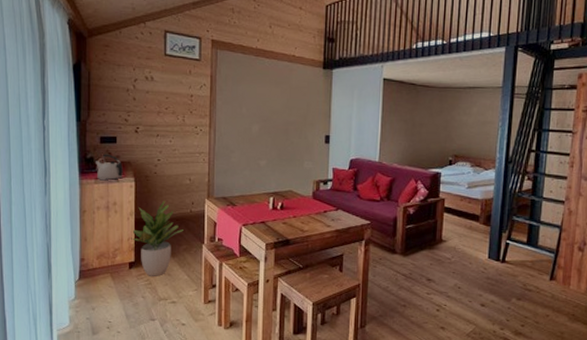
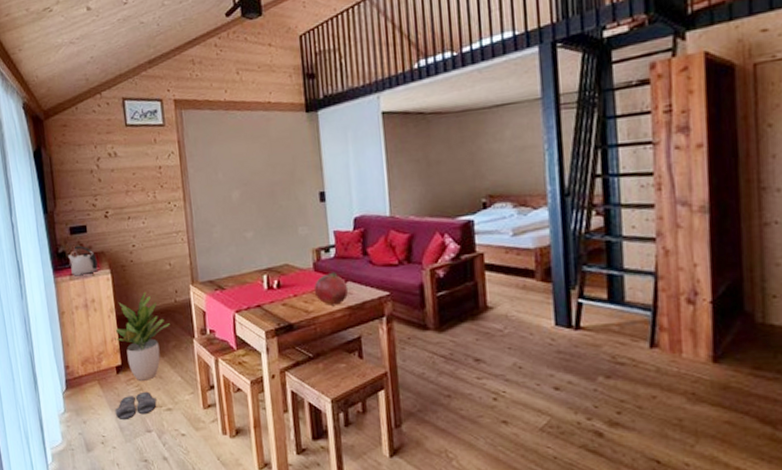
slippers: none [123,286,163,308] -> present [114,391,157,419]
fruit: none [311,201,339,228] -> present [314,272,349,306]

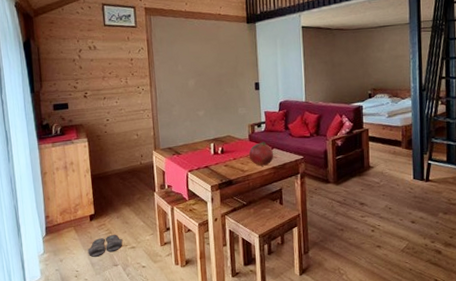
kettle: present [67,245,99,276] -> none [50,119,78,144]
potted plant: present [115,292,170,381] -> none [89,157,136,226]

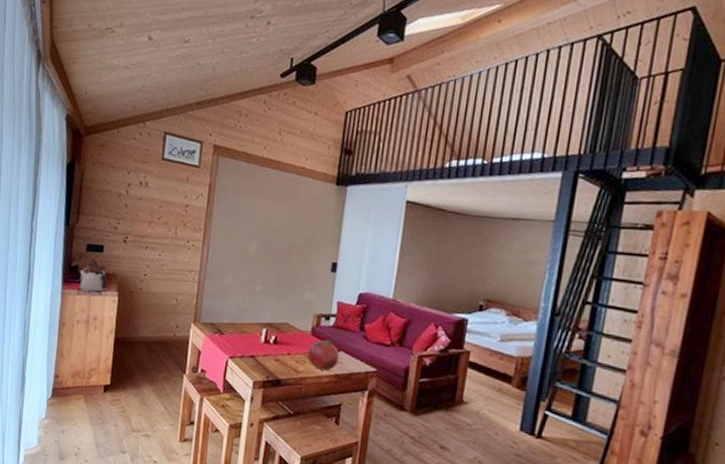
kettle: none [50,119,78,144] -> present [79,263,108,293]
slippers: present [87,234,123,257] -> none [94,414,137,437]

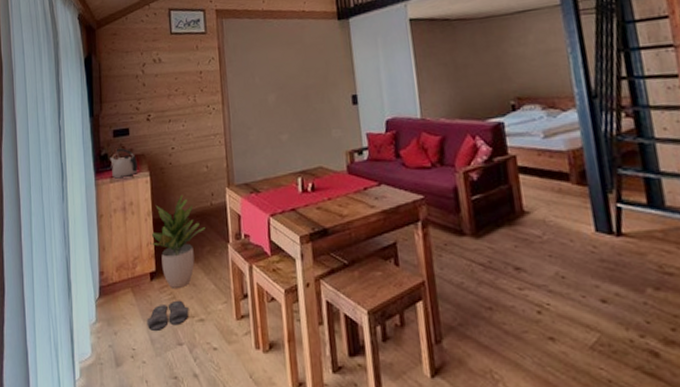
slippers: none [94,414,137,437] -> present [146,300,189,330]
potted plant: none [109,321,165,405] -> present [150,195,205,288]
fruit: present [308,339,340,371] -> none [348,174,383,209]

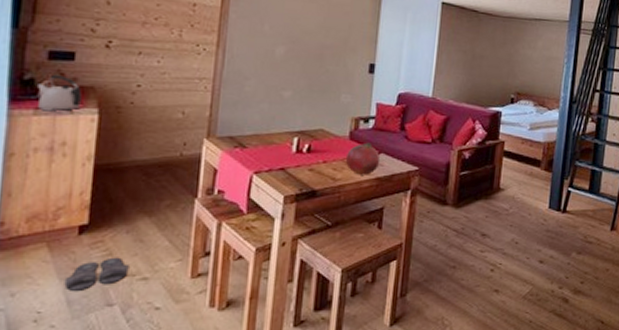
potted plant: present [150,195,205,288] -> none [85,141,168,244]
fruit: none [348,174,383,209] -> present [346,142,381,175]

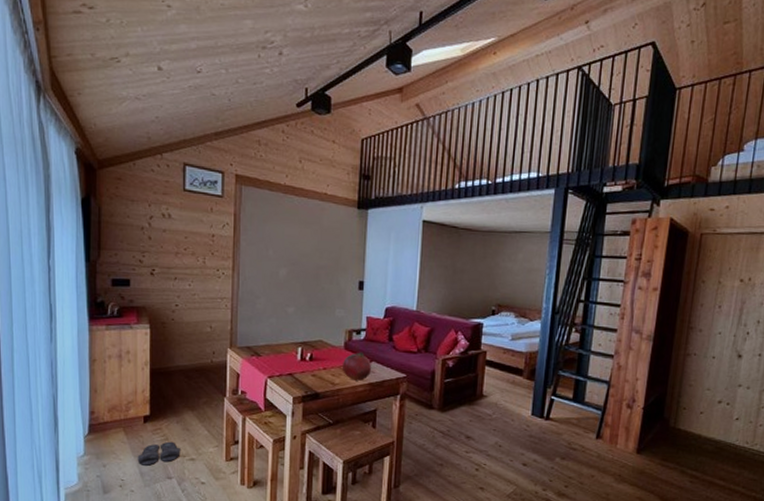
kettle: present [36,74,83,112] -> none [106,298,138,327]

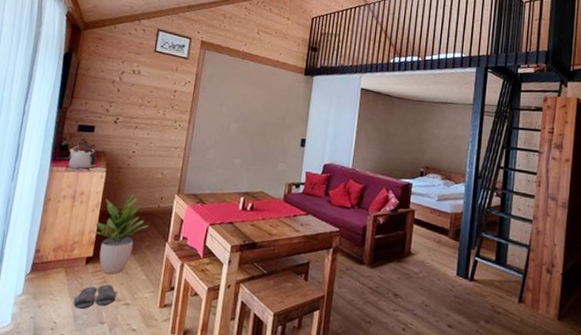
kettle: none [106,298,138,327] -> present [67,142,97,169]
potted plant: none [146,350,203,432] -> present [93,194,148,274]
fruit: present [343,352,372,381] -> none [280,204,308,233]

